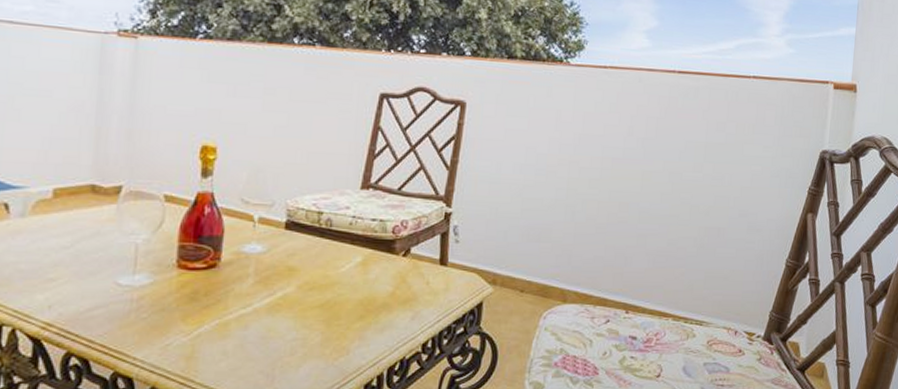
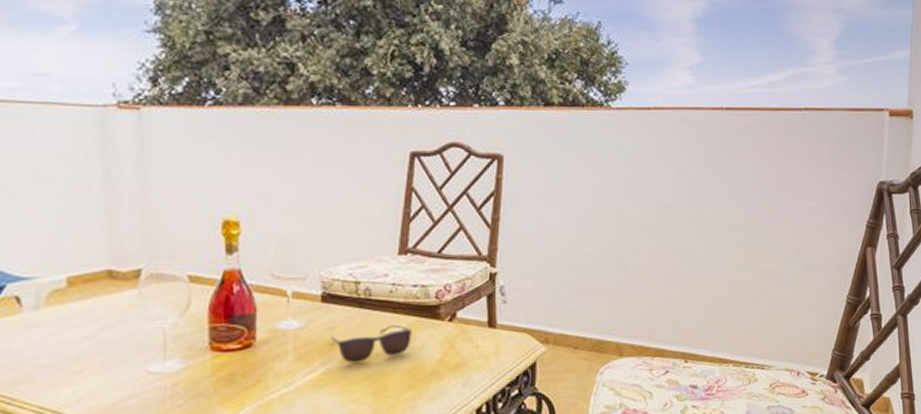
sunglasses: none [290,256,367,290] -> present [330,325,412,363]

